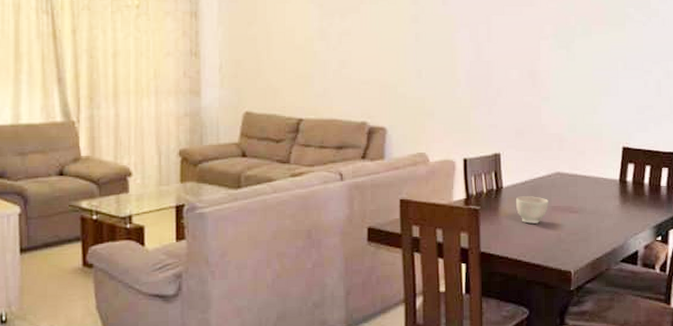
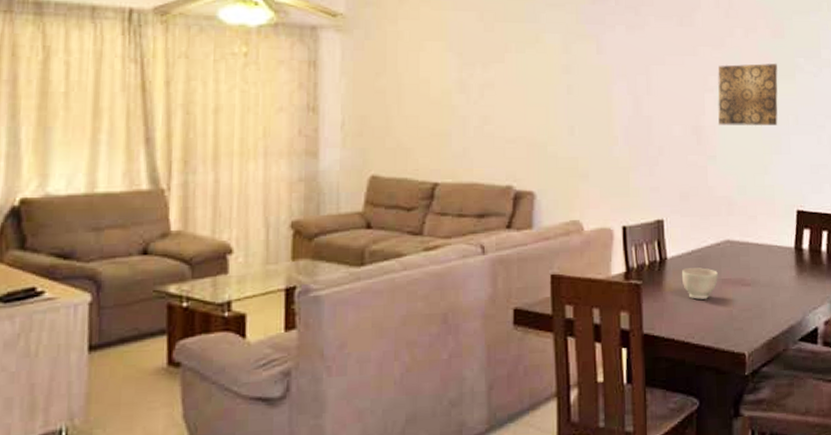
wall art: none [552,12,609,71] -> present [718,62,778,127]

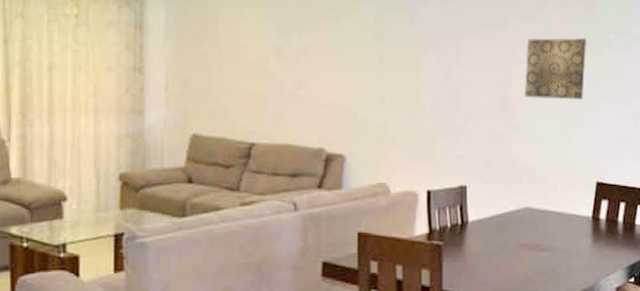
bowl: present [681,268,718,300] -> none [481,232,516,261]

